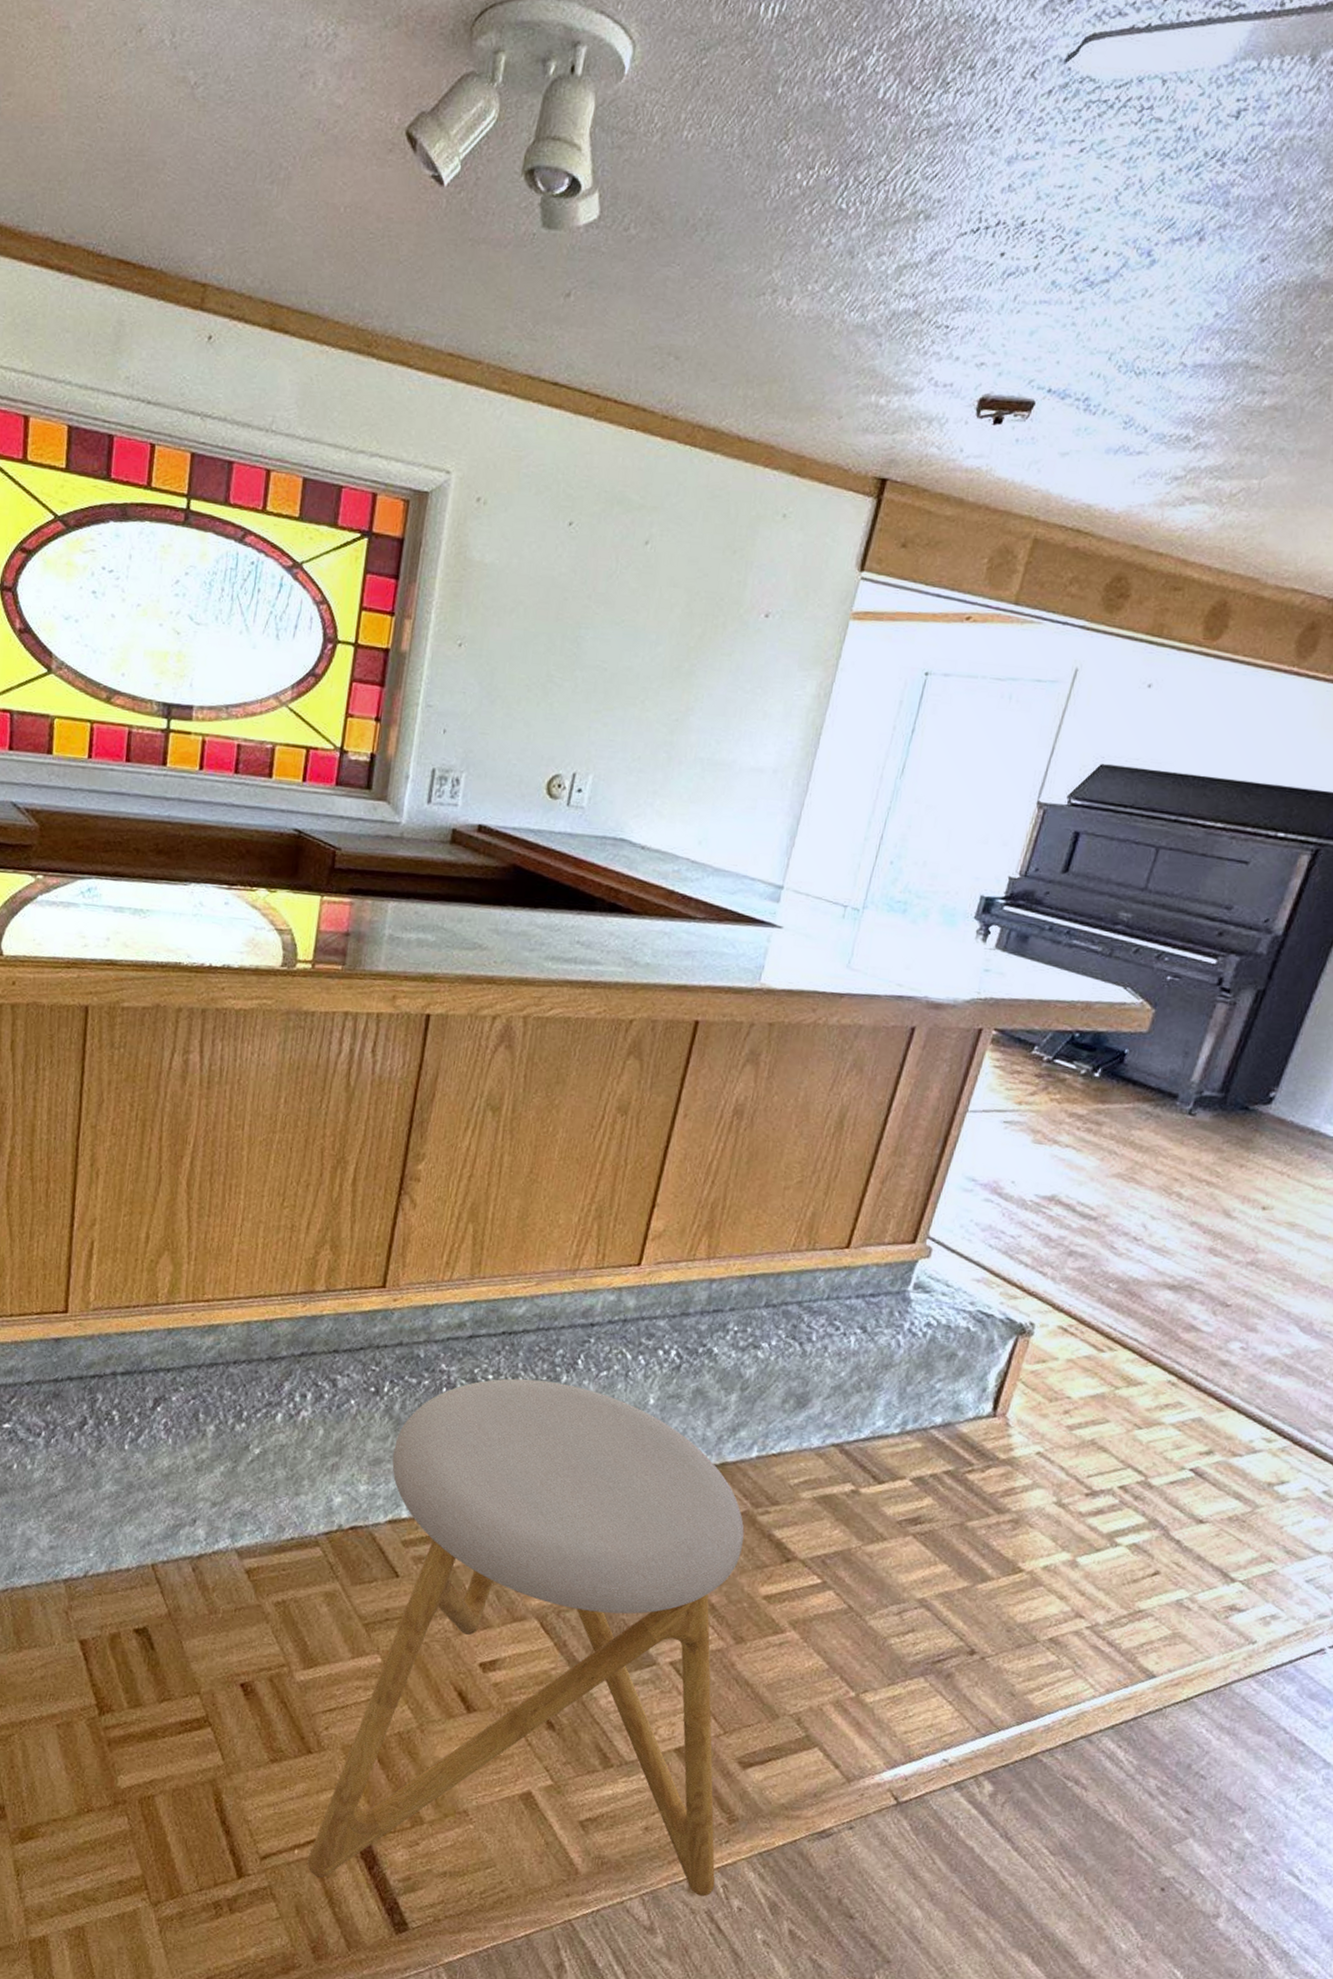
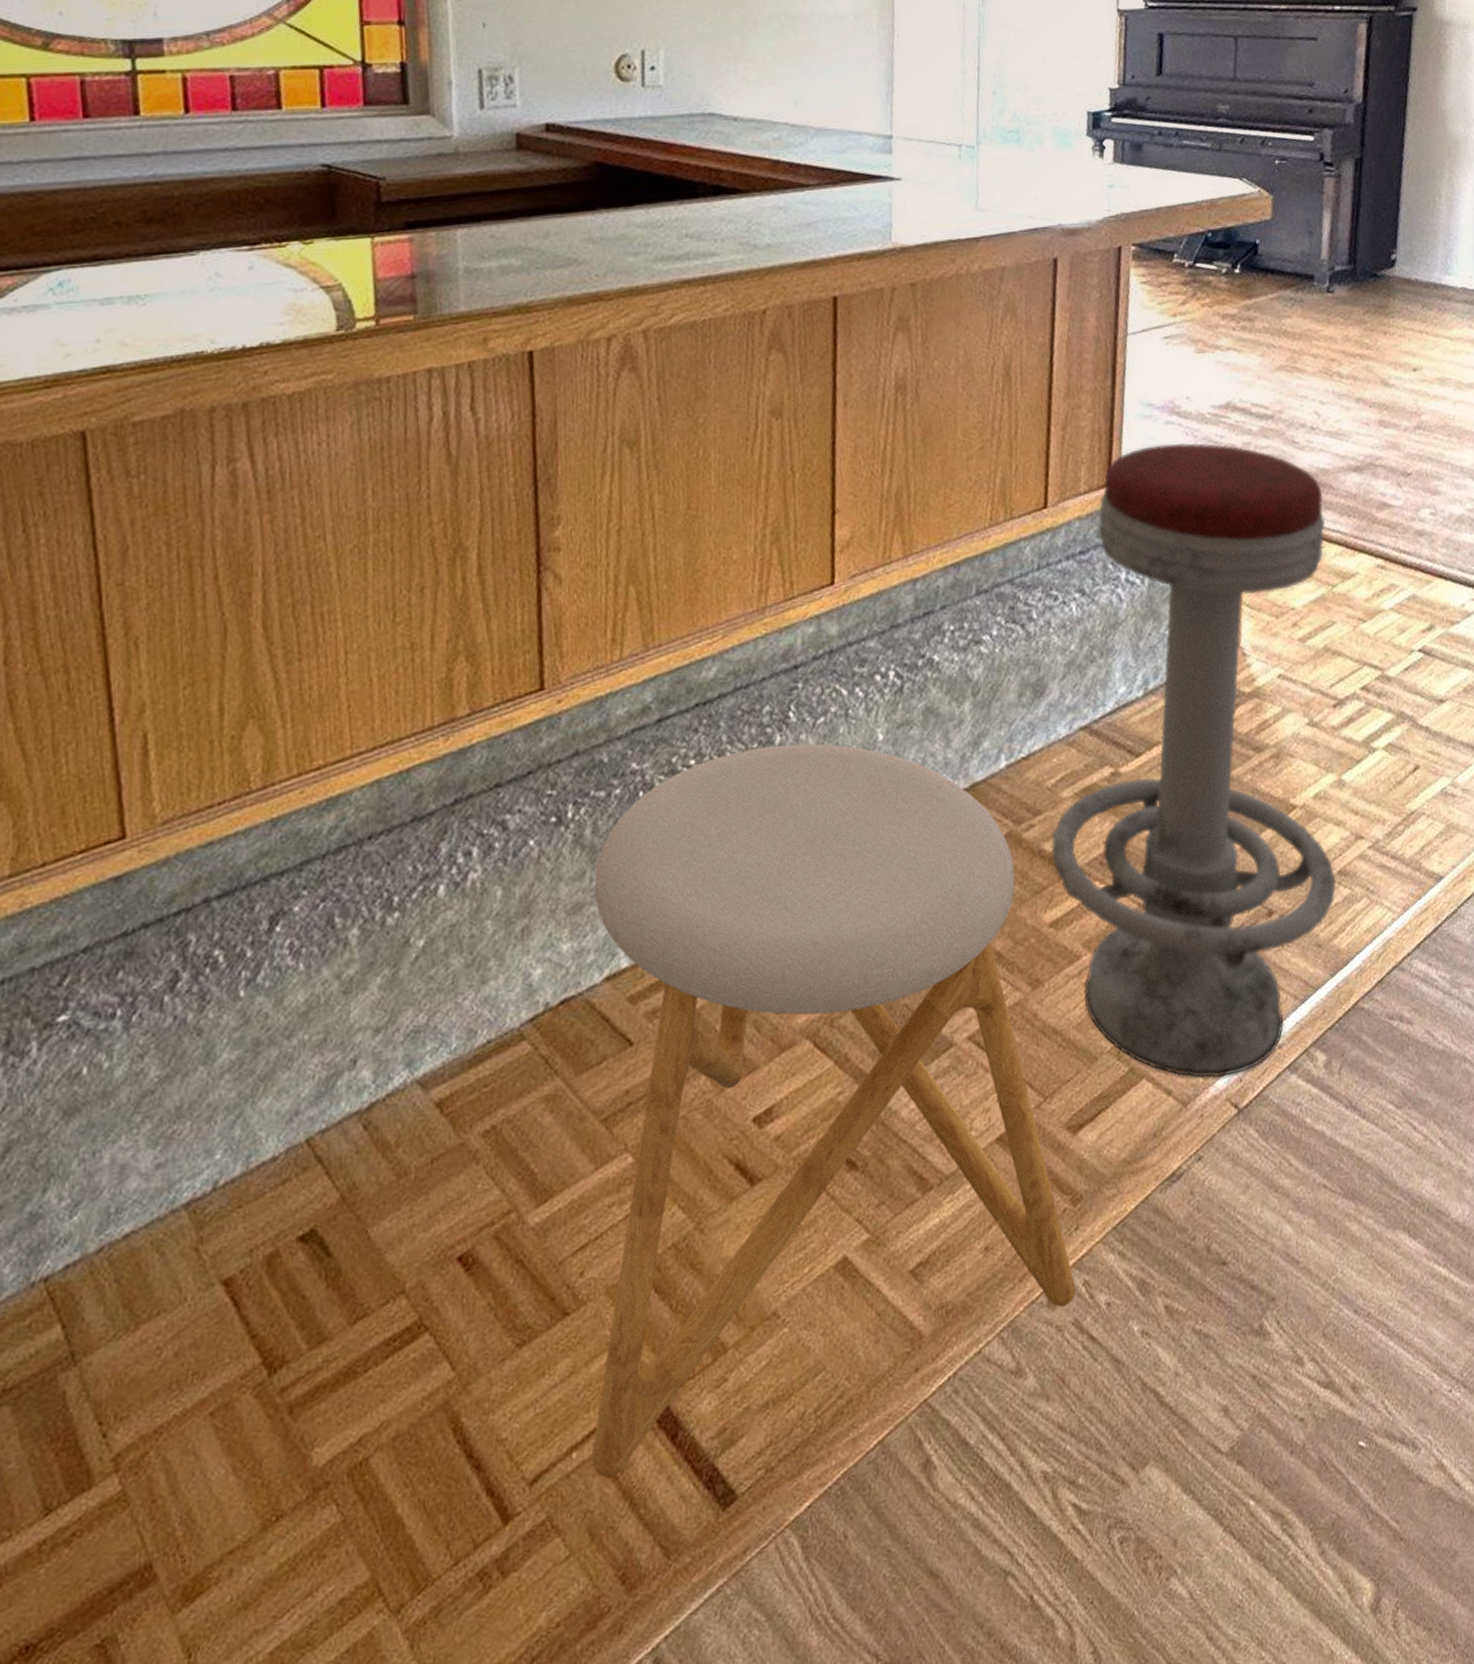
bar stool: none [779,1216,1130,1774] -> present [1050,442,1336,1079]

